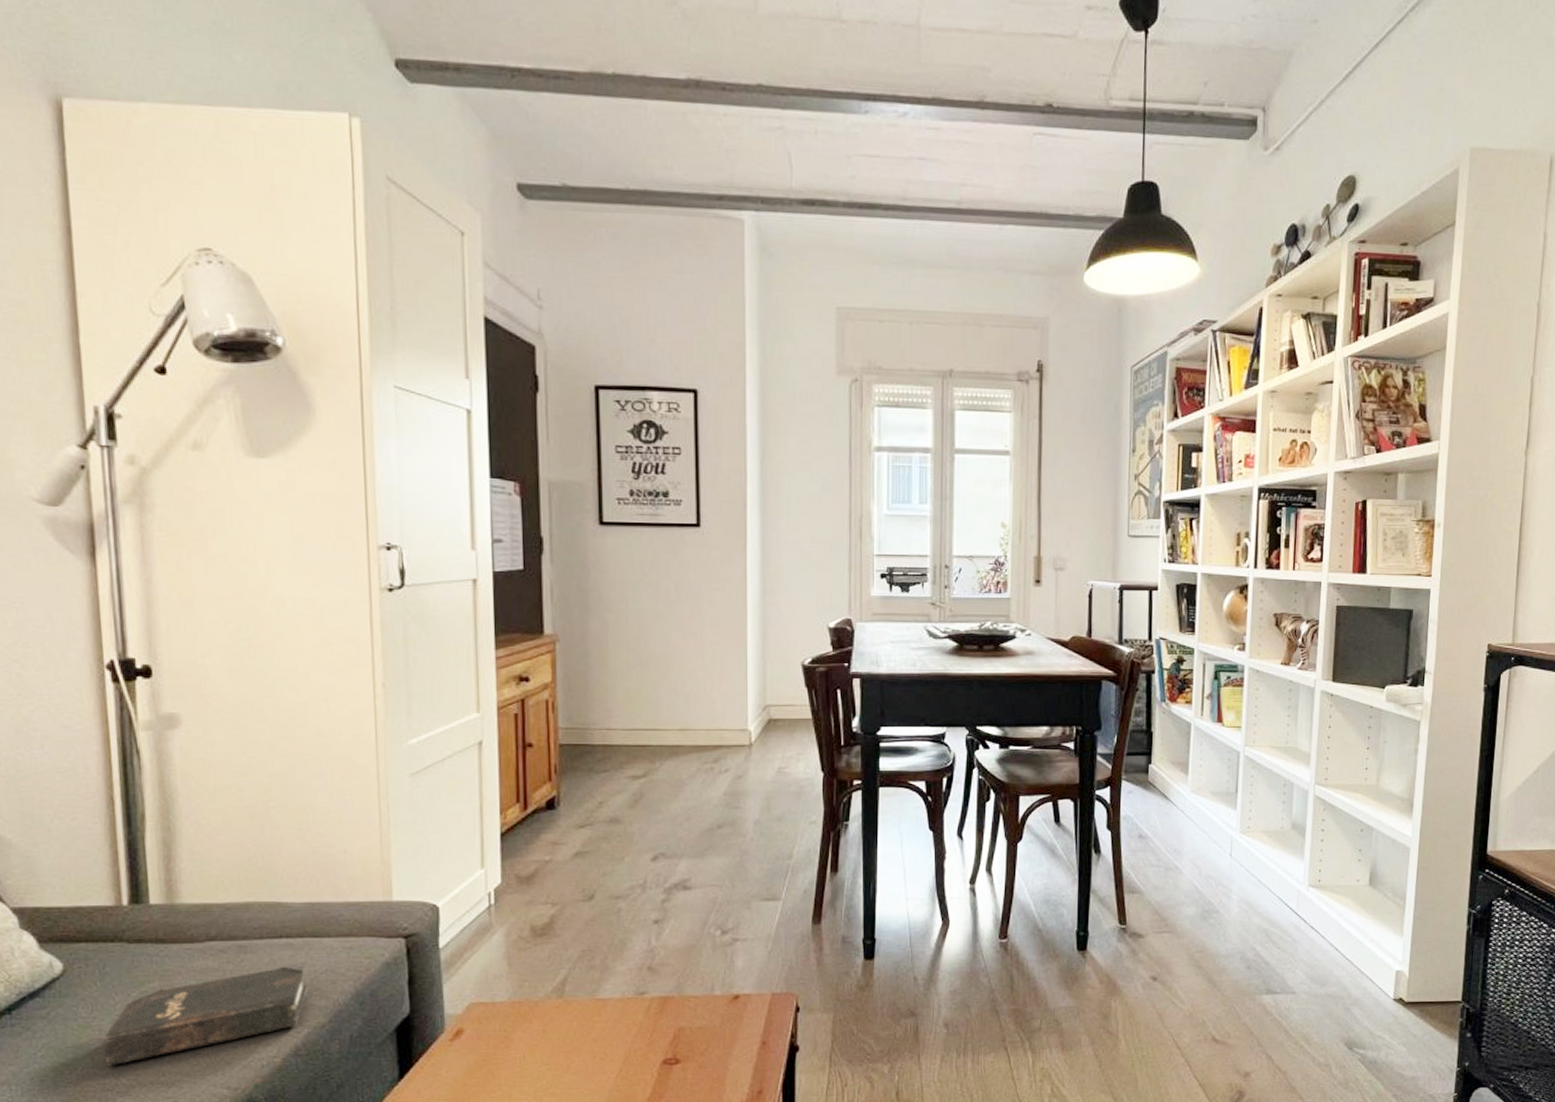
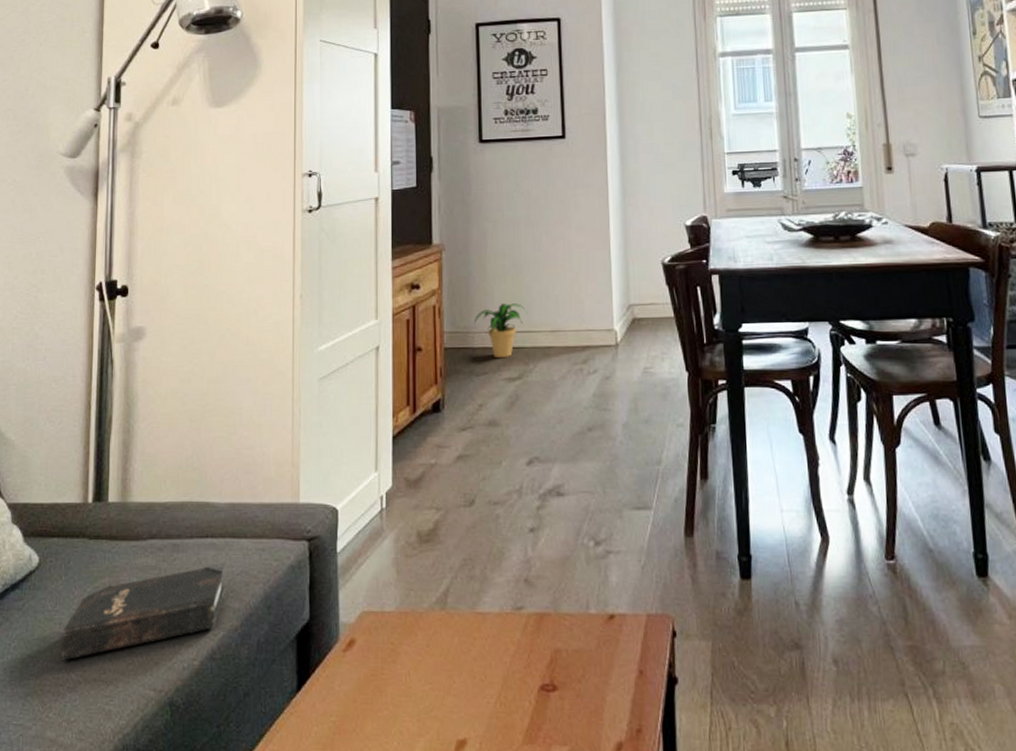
potted plant: none [593,700,655,756] -> present [474,303,528,359]

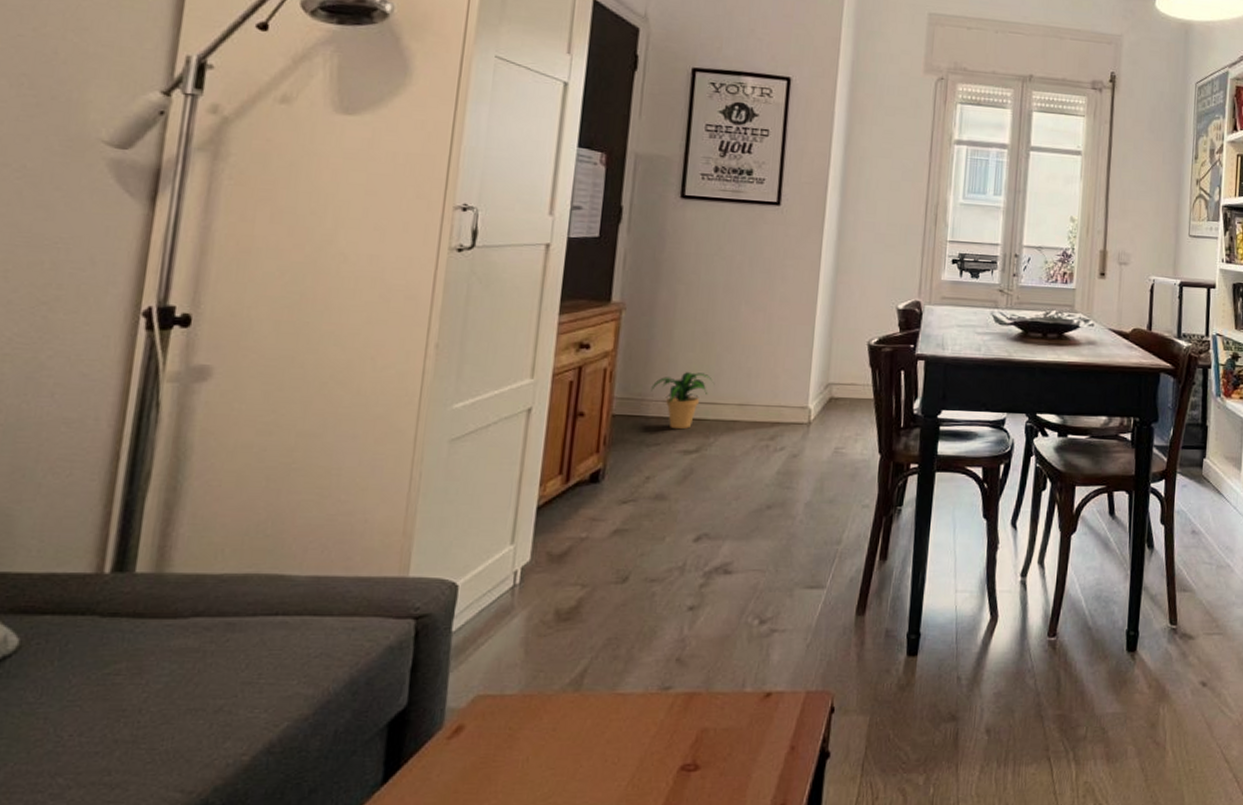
hardback book: present [61,562,226,661] -> none [43,643,300,763]

